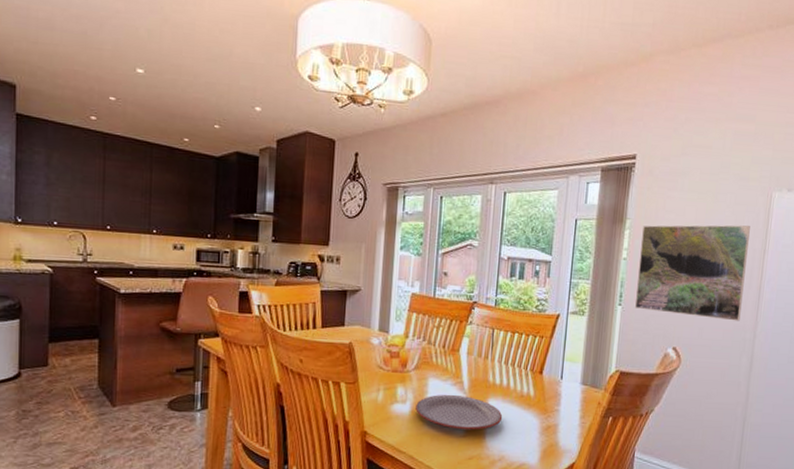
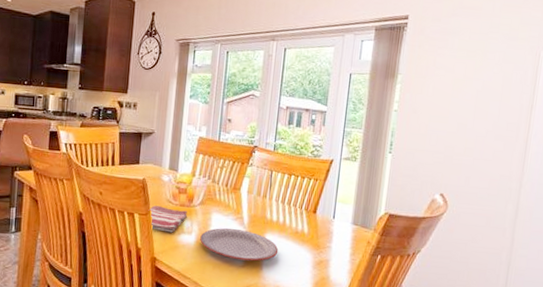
dish towel: none [356,372,401,403] -> present [148,205,187,233]
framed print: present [634,225,750,321] -> none [404,80,518,172]

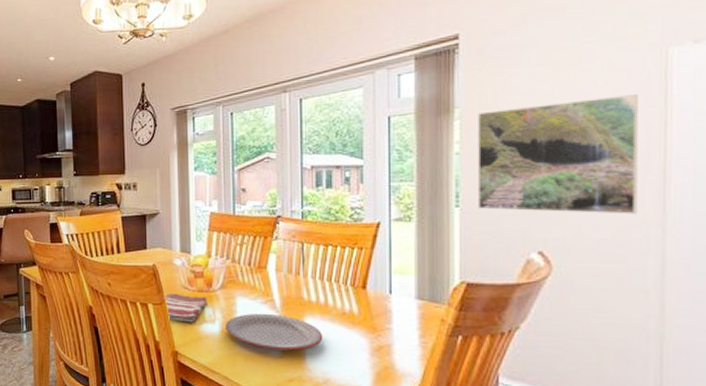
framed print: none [404,80,518,172] -> present [477,94,638,214]

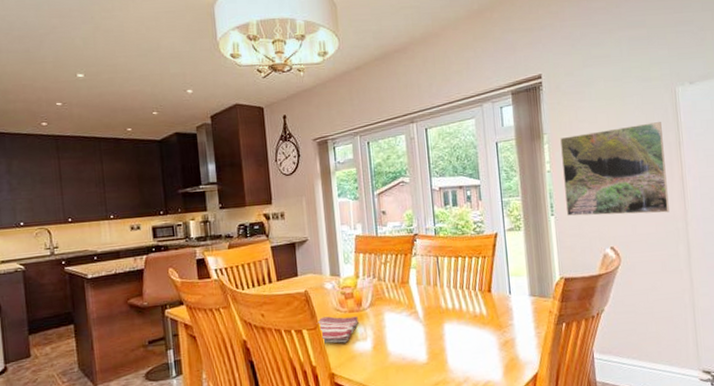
plate: present [225,313,323,351] -> none [376,324,461,358]

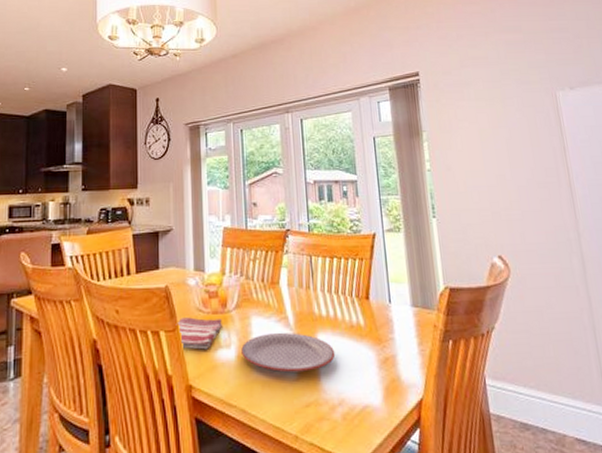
plate: none [376,324,461,358] -> present [241,332,336,373]
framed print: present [560,122,670,216] -> none [440,126,559,222]

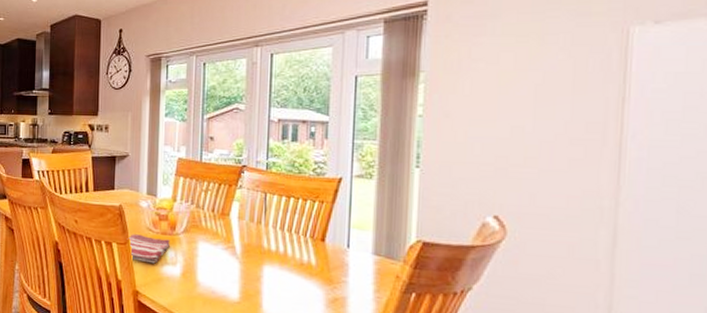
plate: present [241,332,336,373] -> none [186,258,281,297]

